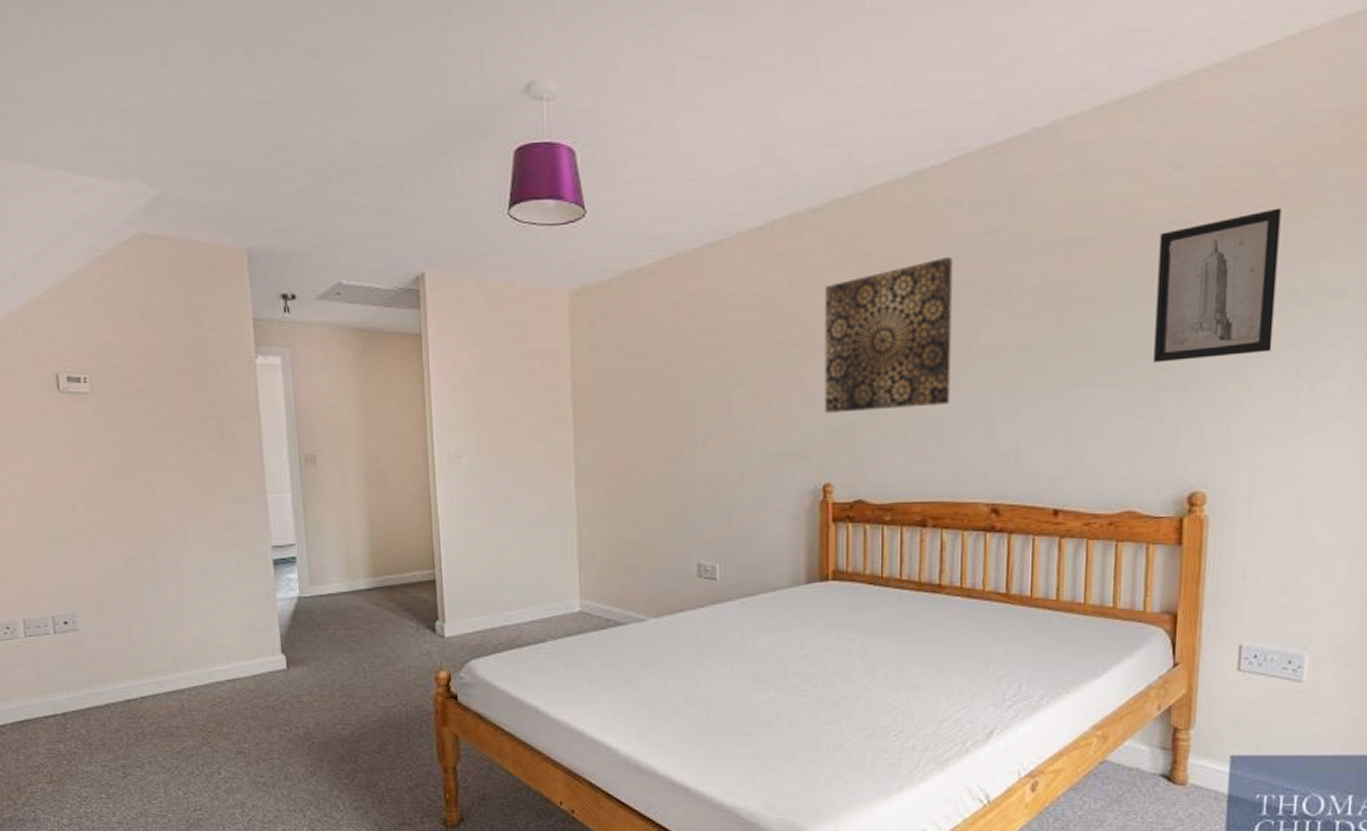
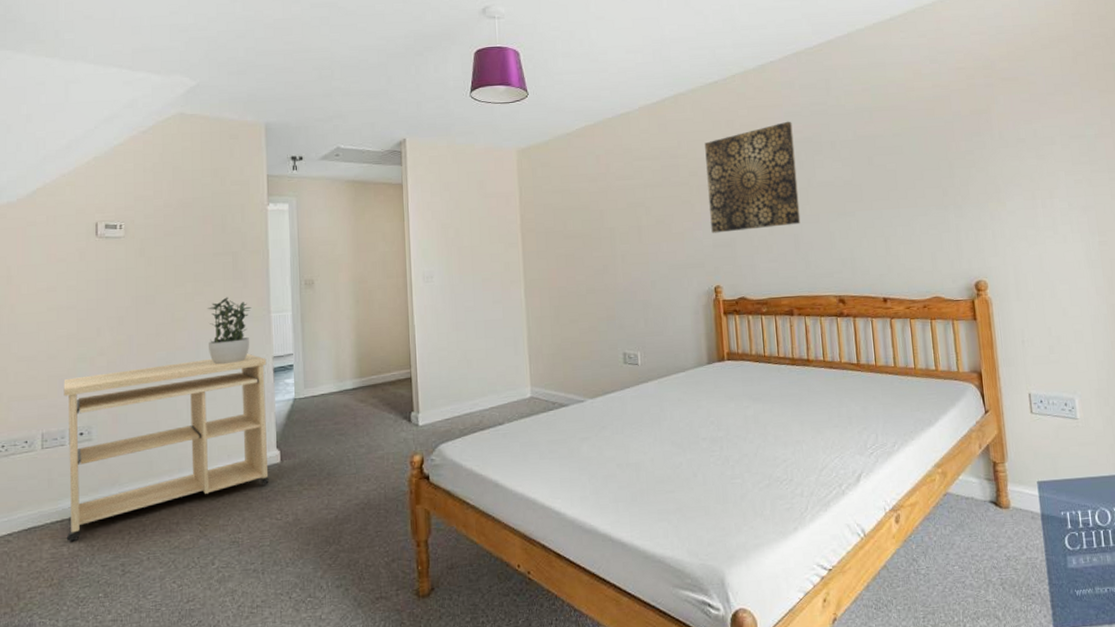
desk: none [40,541,275,737] -> present [63,353,269,541]
potted plant: none [193,472,244,553] -> present [208,297,252,365]
wall art: present [1154,208,1281,363] -> none [928,86,1013,190]

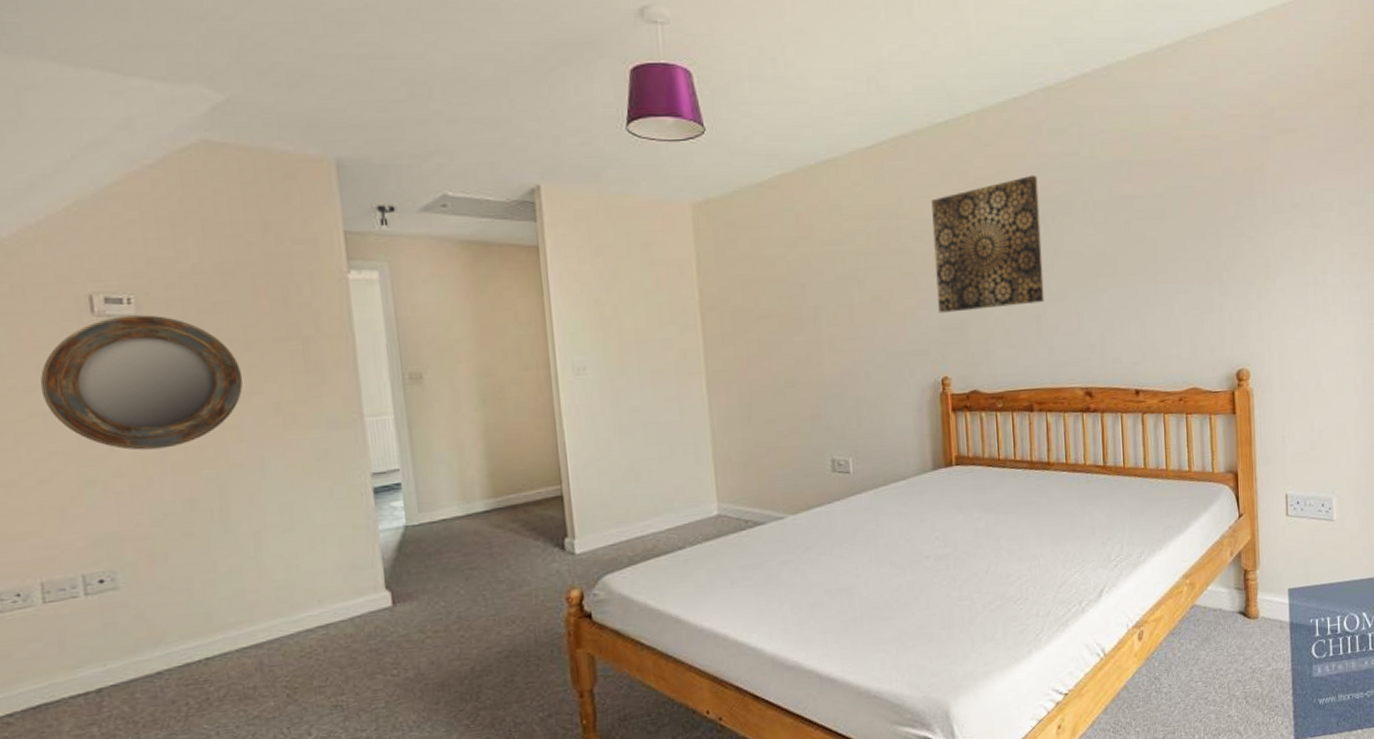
home mirror: none [58,236,190,336] -> present [40,315,243,451]
desk: present [63,353,269,541] -> none [65,470,378,719]
potted plant: present [208,297,252,365] -> none [272,396,337,486]

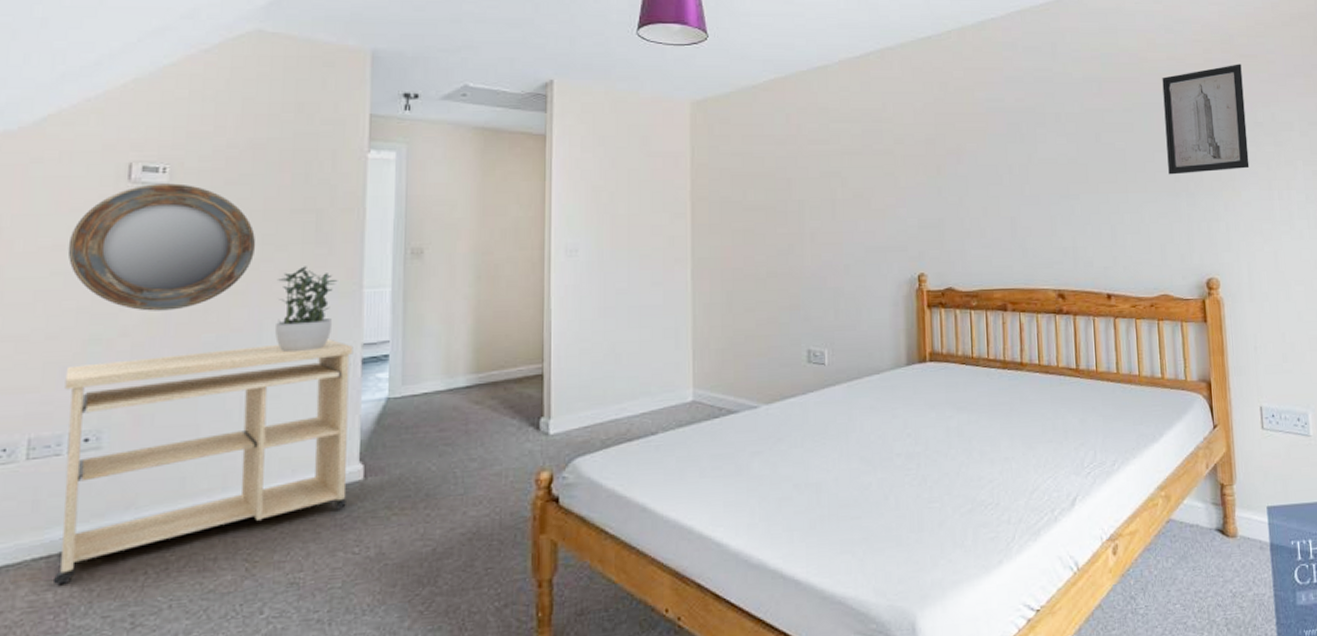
desk: none [65,470,378,719] -> present [54,338,354,584]
potted plant: none [272,396,337,486] -> present [275,266,338,353]
wall art: present [931,175,1045,313] -> none [913,87,1019,212]
wall art: none [1196,139,1285,263] -> present [1162,64,1250,175]

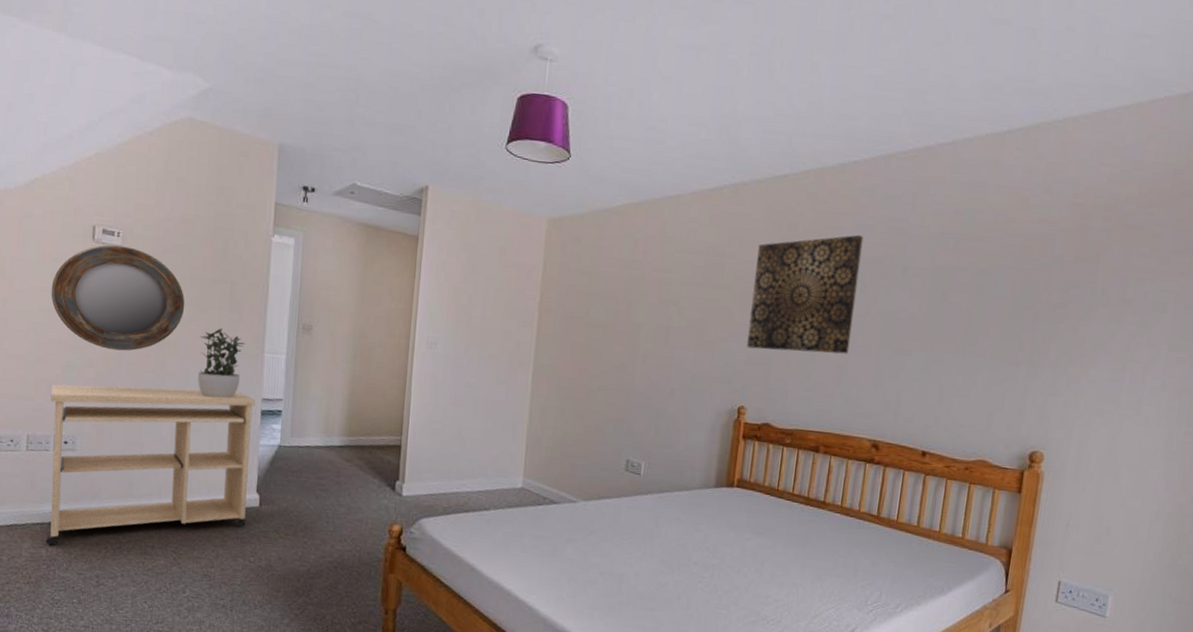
wall art: none [913,87,1019,212] -> present [747,234,864,354]
wall art: present [1162,64,1250,175] -> none [1013,233,1122,347]

